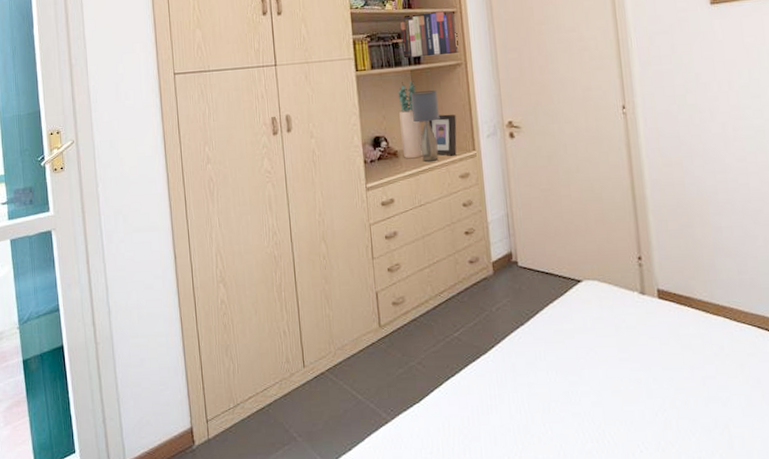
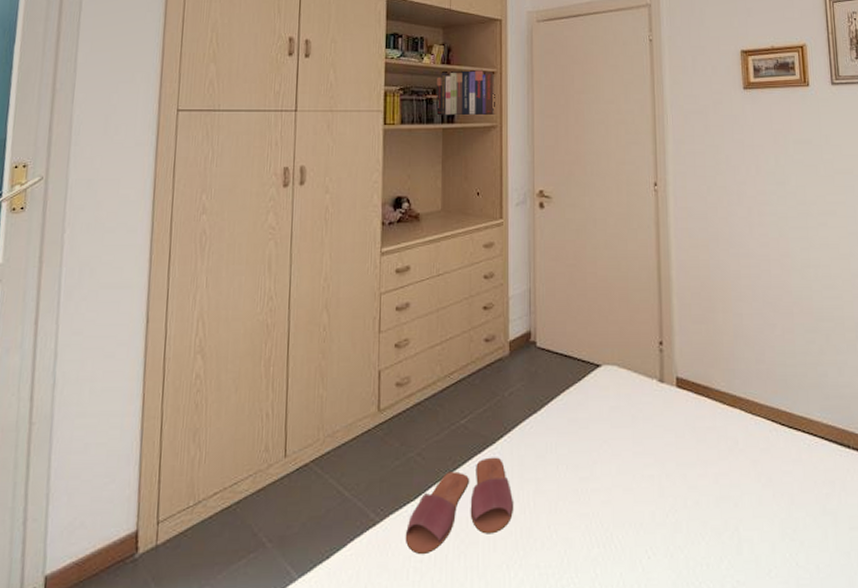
vase: present [398,76,422,159] -> none [425,135,448,223]
table lamp: present [410,90,440,162] -> none [439,152,469,227]
slippers: none [415,364,510,448] -> present [406,457,513,555]
picture frame: present [428,114,457,156] -> none [456,178,486,223]

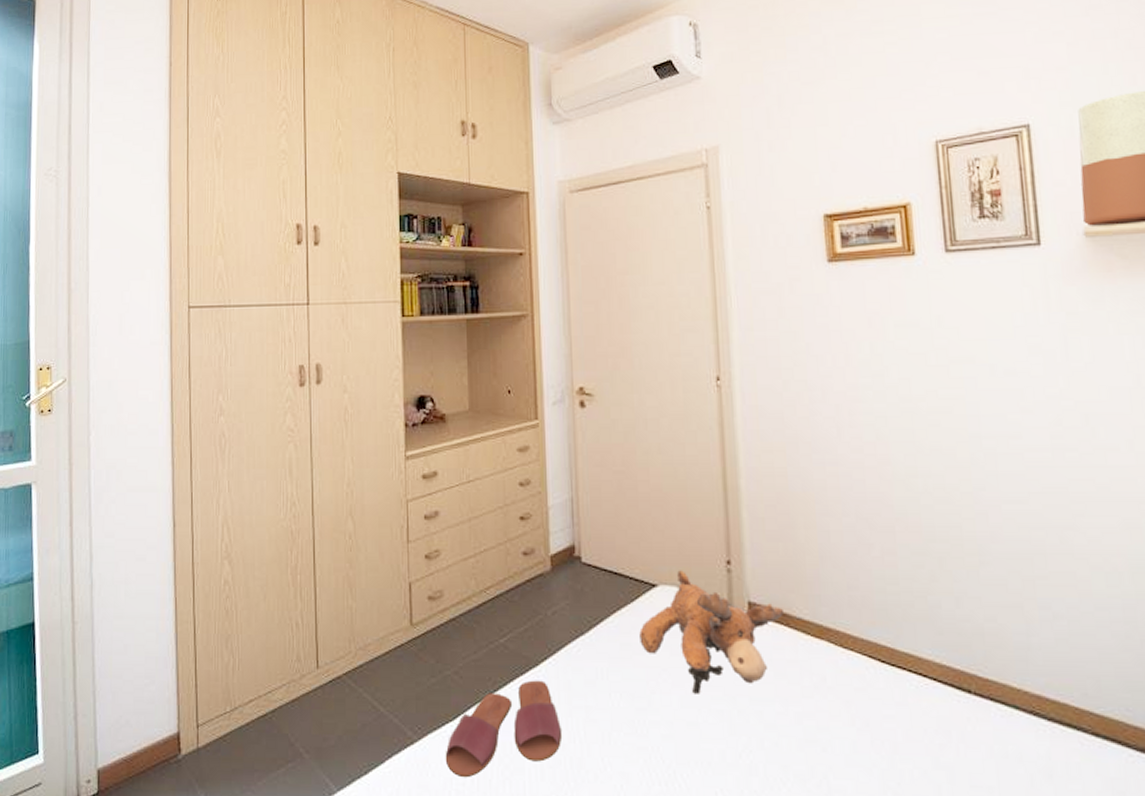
books: present [436,70,494,116] -> none [458,252,524,305]
stuffed animal: none [585,351,706,462] -> present [639,570,785,694]

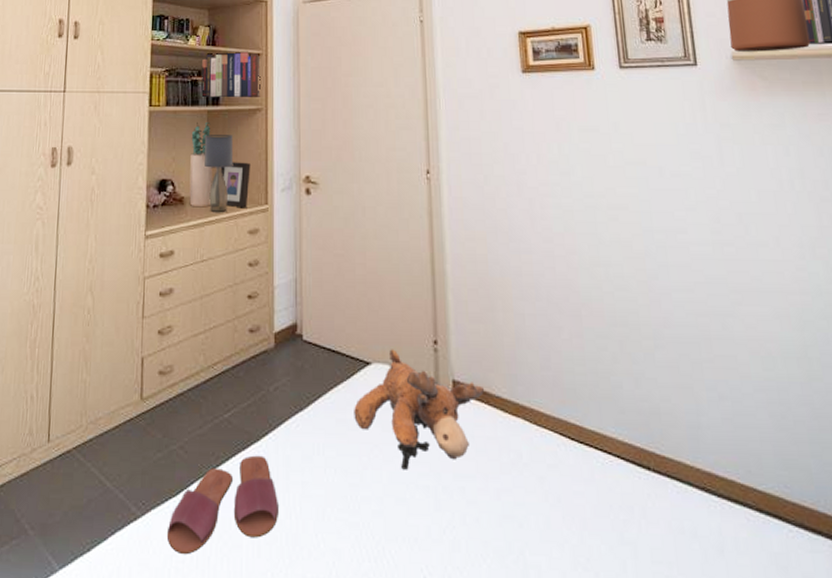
vase: none [450,327,475,425] -> present [189,117,212,208]
books: none [458,252,524,305] -> present [201,52,259,98]
table lamp: none [464,345,498,429] -> present [203,135,234,212]
picture frame: none [484,374,517,424] -> present [220,162,251,208]

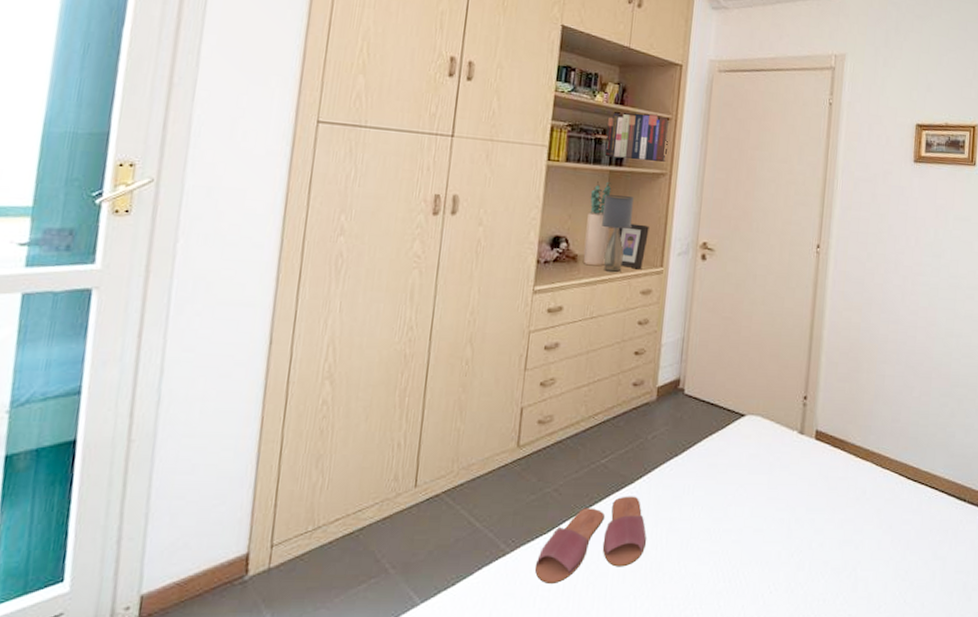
stuffed animal: present [354,349,485,470] -> none [724,403,843,506]

